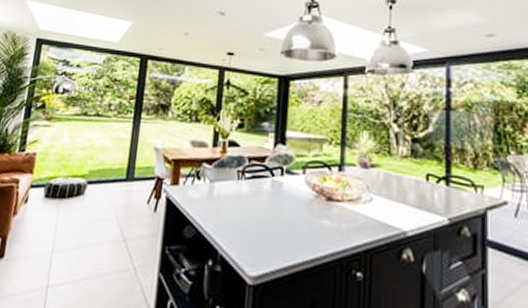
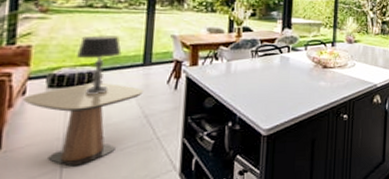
side table: none [25,196,125,287] -> present [23,83,144,167]
table lamp: none [70,145,108,209] -> present [77,35,122,94]

